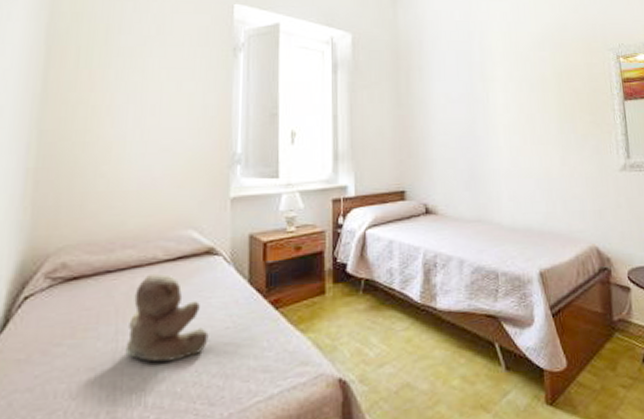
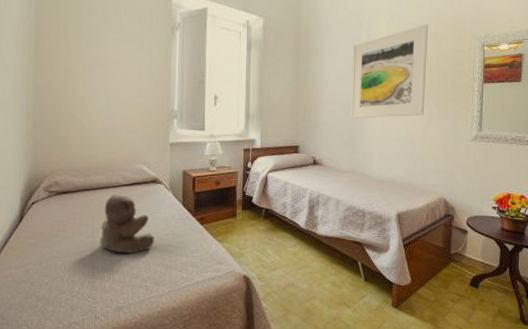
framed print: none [465,35,559,152] -> present [351,24,429,119]

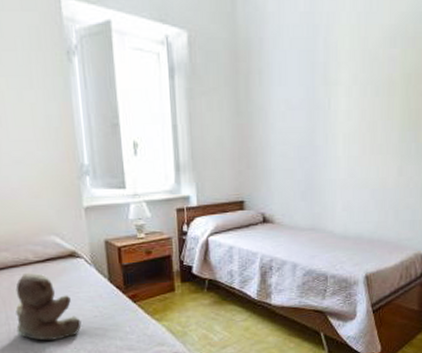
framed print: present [351,24,429,119] -> none [307,27,407,162]

